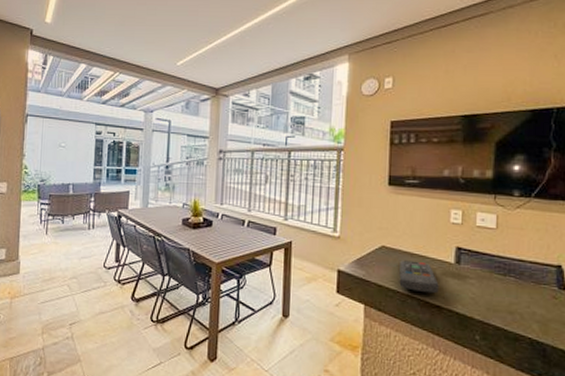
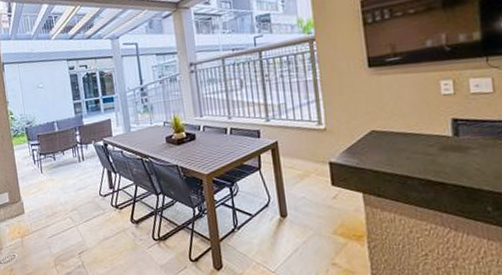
remote control: present [399,260,439,294] -> none [393,140,440,172]

